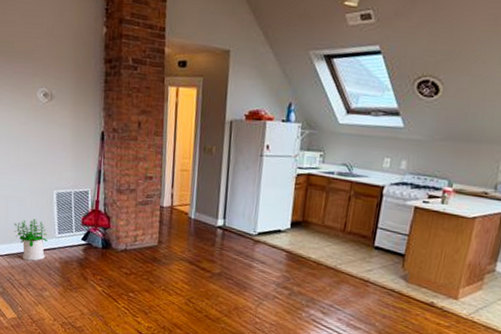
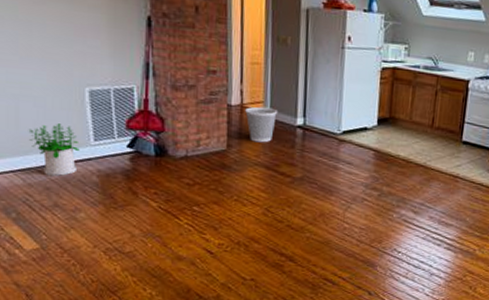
wastebasket: none [174,208,202,241] -> present [245,106,279,143]

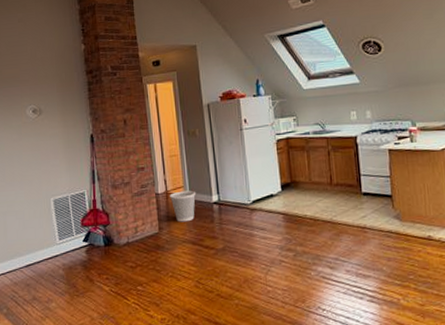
potted plant: present [28,123,80,176] -> none [13,230,49,273]

